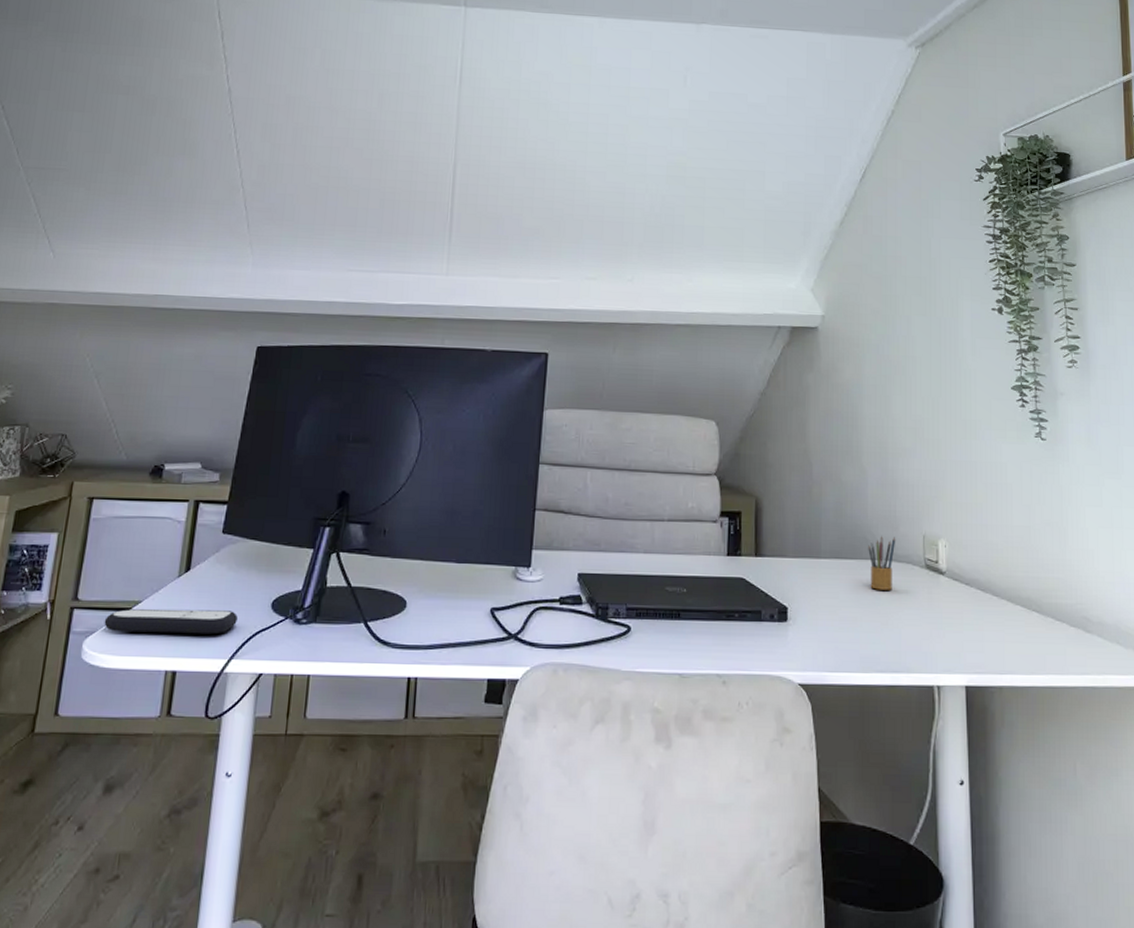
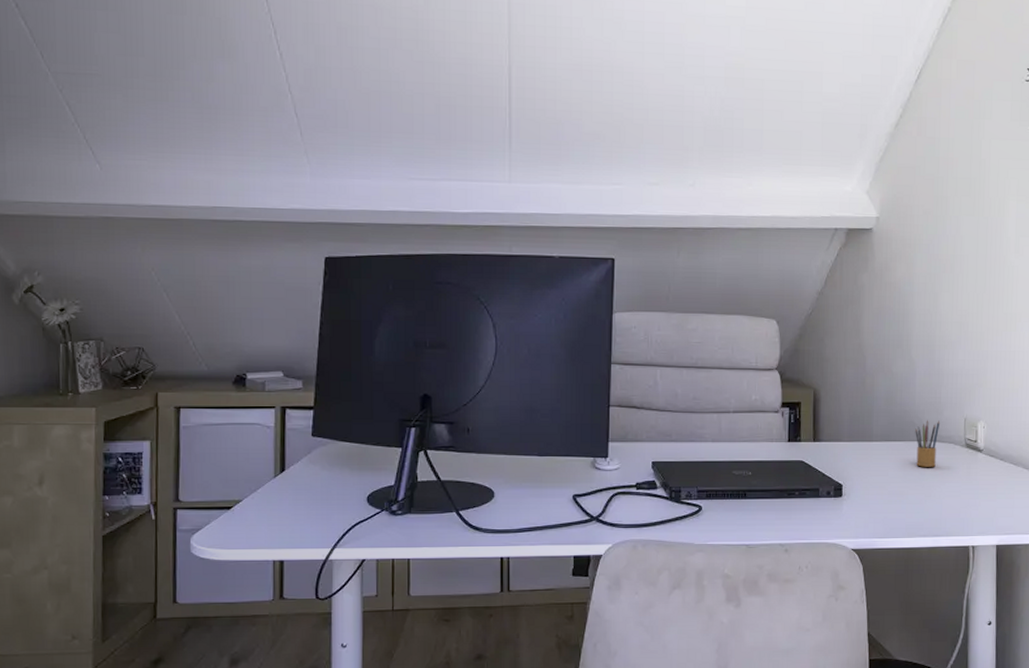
remote control: present [104,608,239,635] -> none [208,506,337,528]

